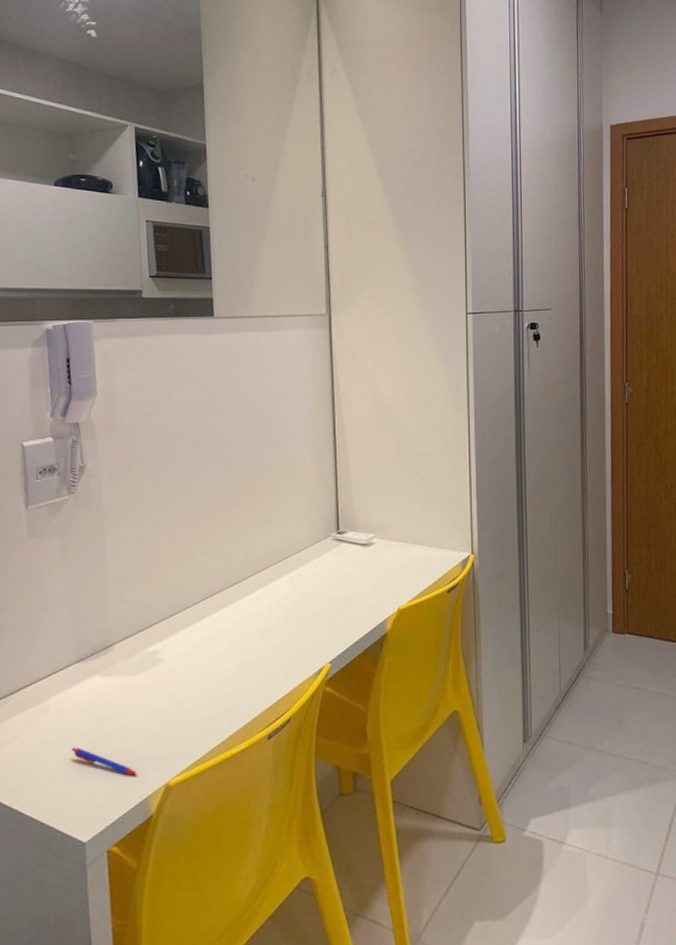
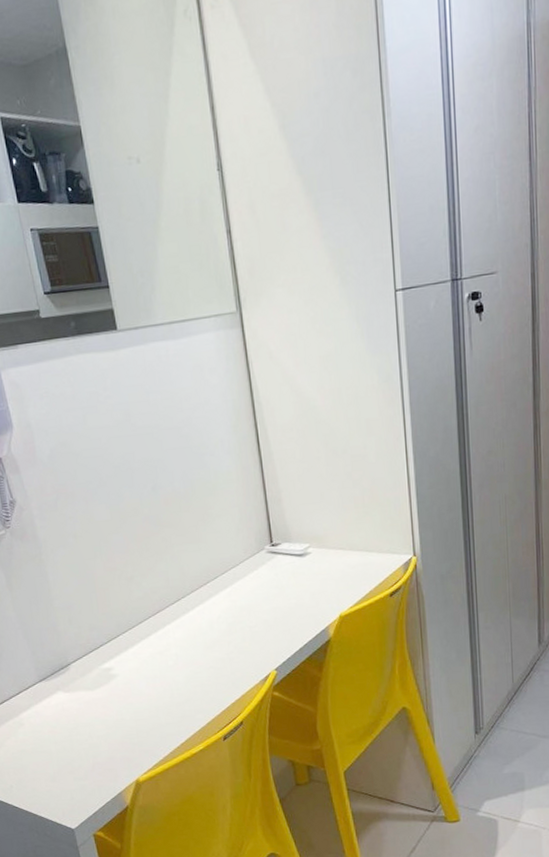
pen: present [71,748,138,776] -> none [48,753,110,775]

